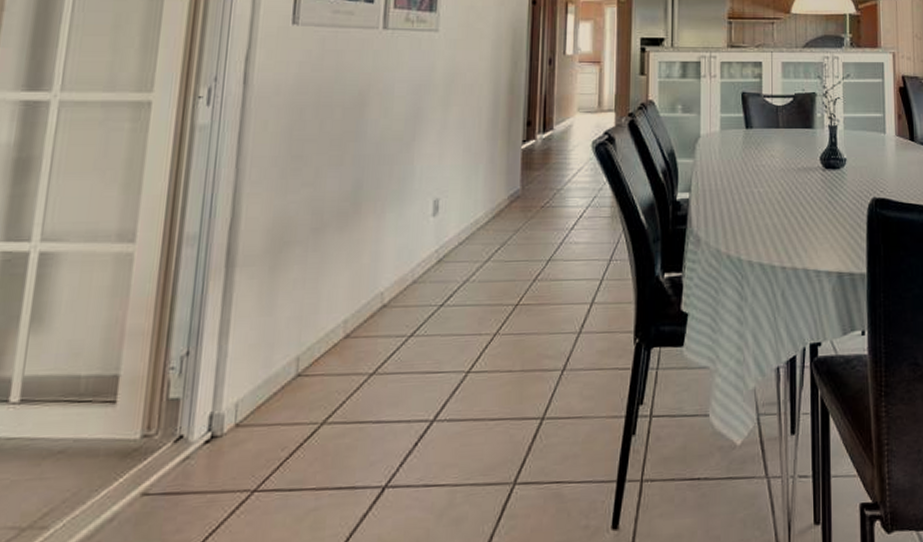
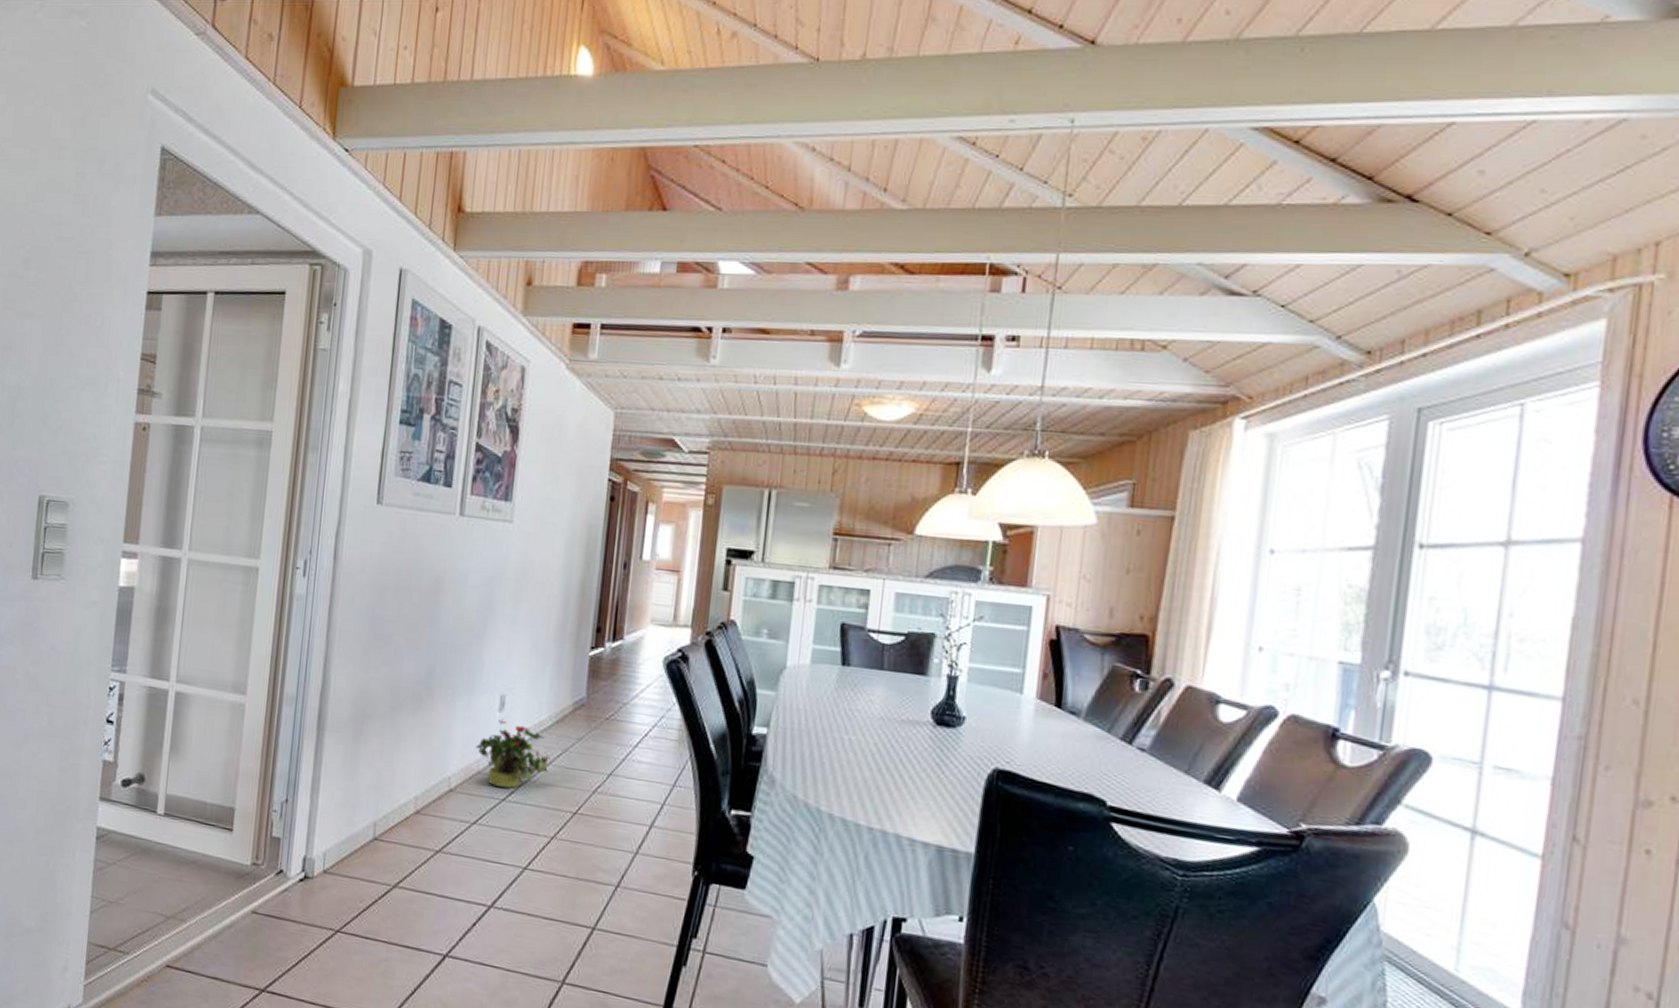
potted plant: none [410,223,489,293] -> present [476,718,550,789]

